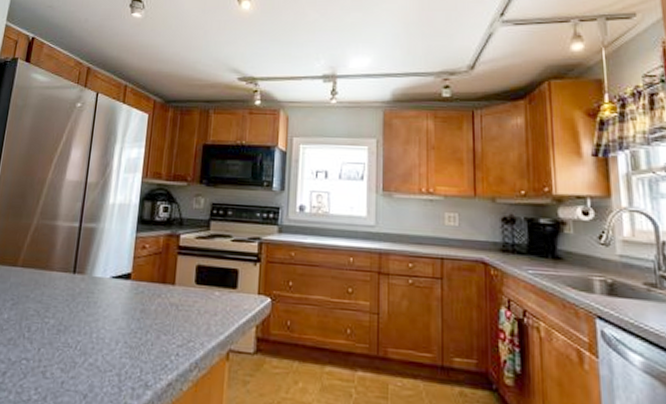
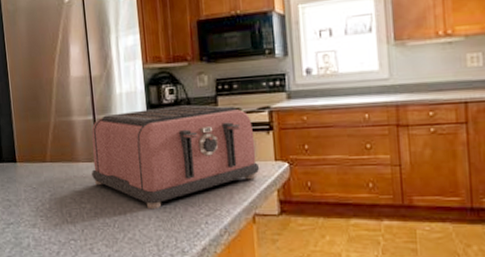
toaster: none [64,223,242,334] -> present [91,105,260,210]

